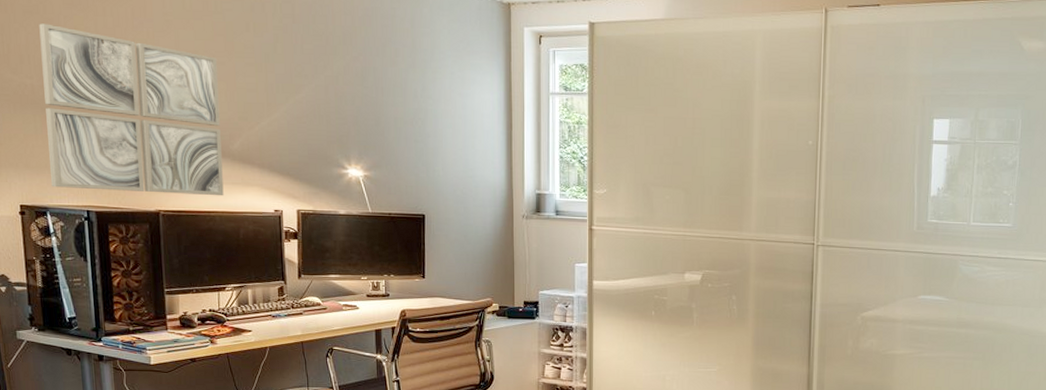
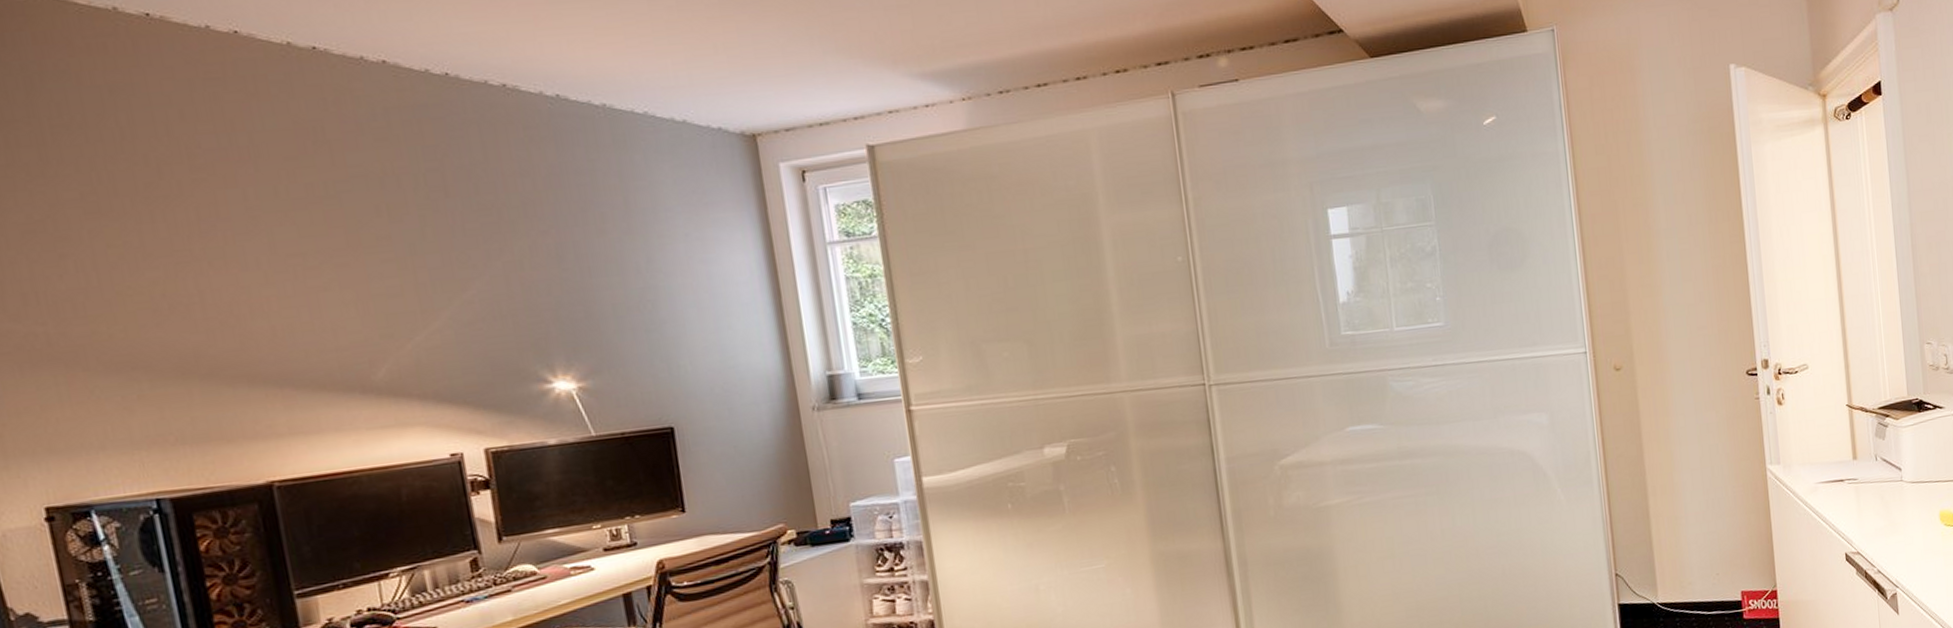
wall art: present [39,23,224,196] -> none [48,244,370,475]

